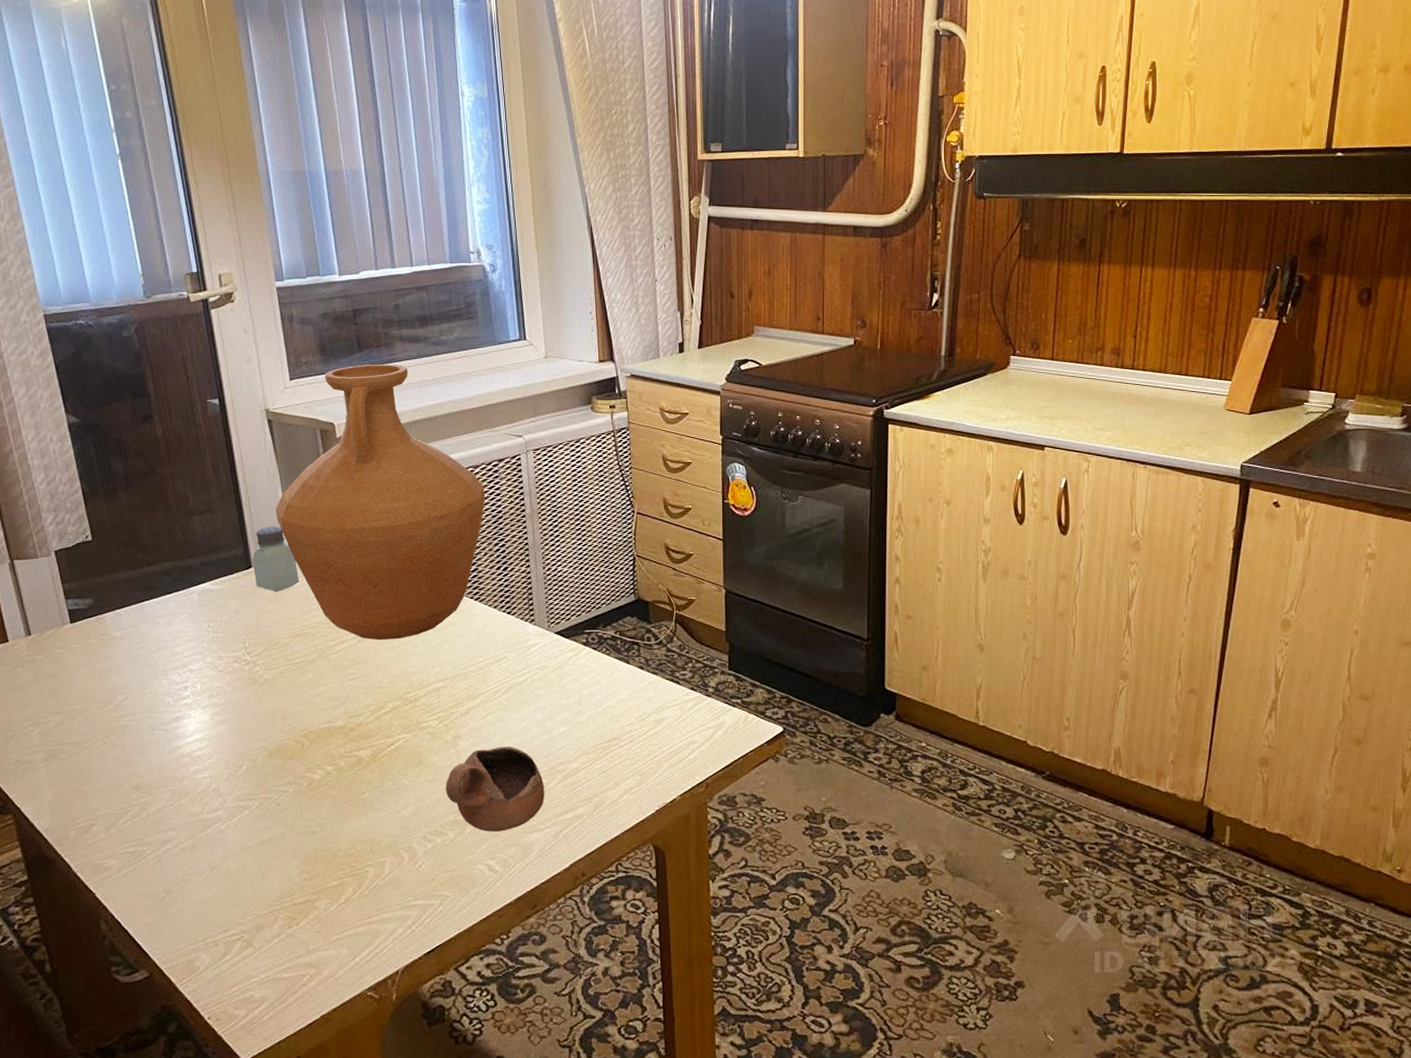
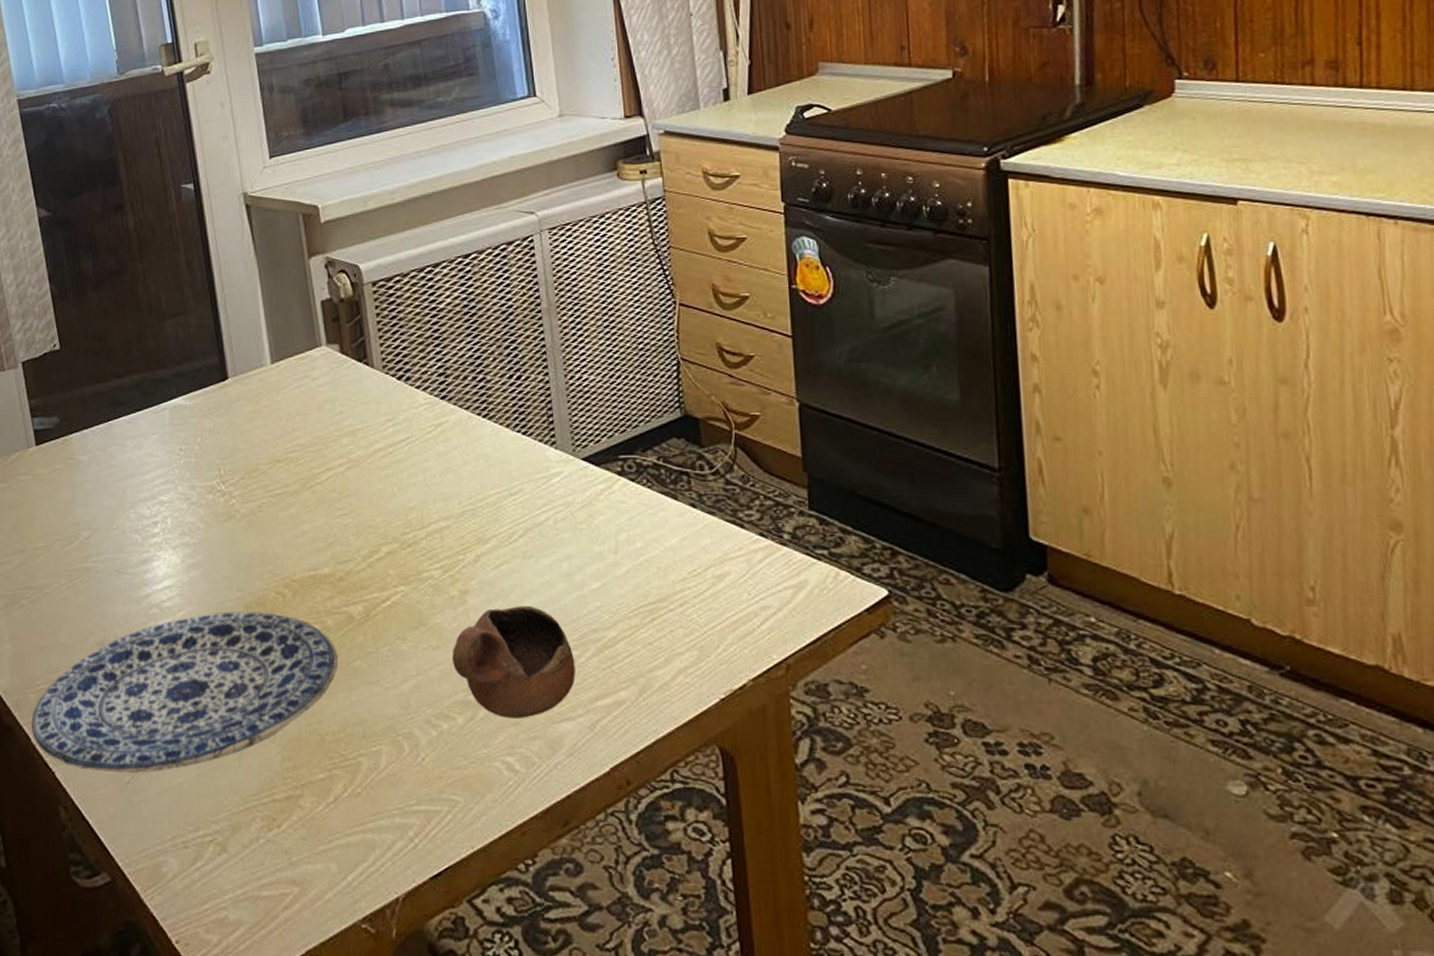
plate: none [72,758,349,891] -> present [31,611,338,773]
saltshaker: present [252,526,300,593] -> none [228,329,280,409]
vase: present [276,363,486,641] -> none [254,133,493,468]

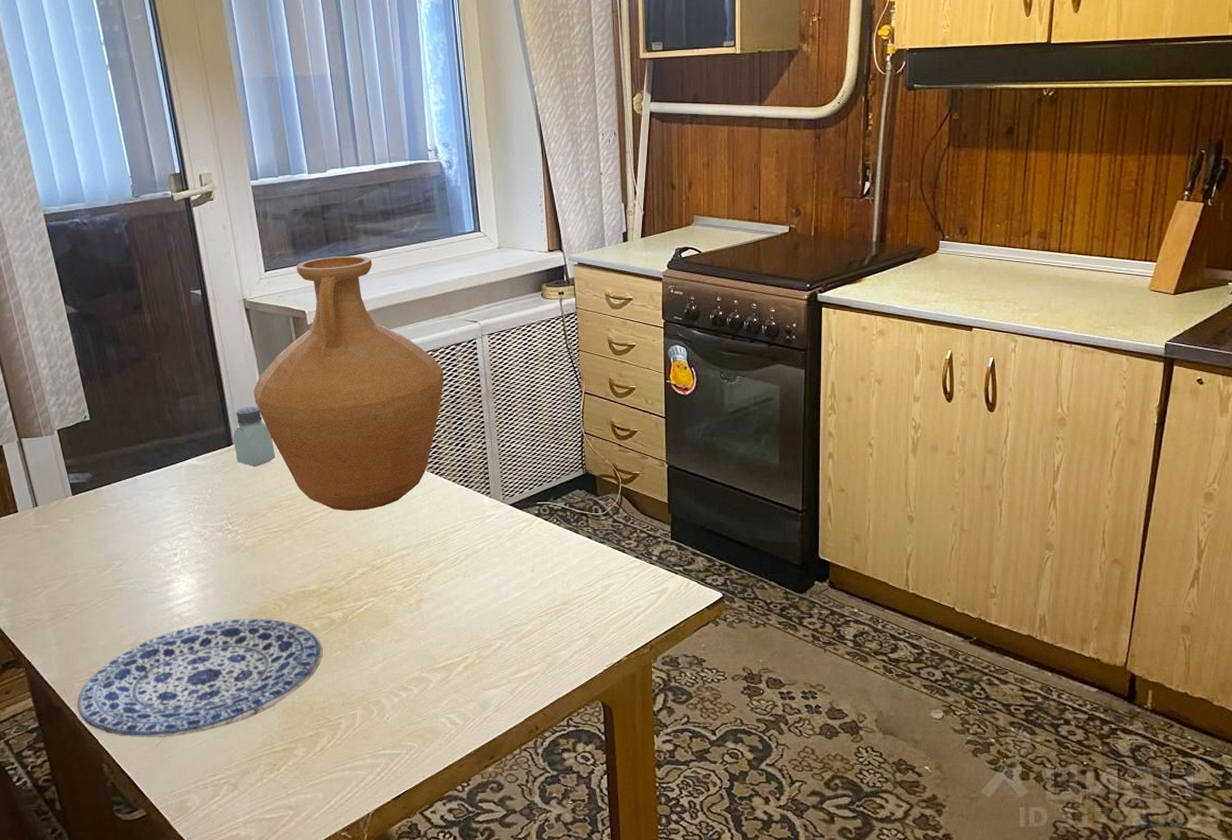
saltshaker: none [228,329,280,409] -> present [233,406,276,467]
vase: none [254,133,493,468] -> present [254,255,444,512]
cup: present [453,606,575,718] -> none [411,610,501,688]

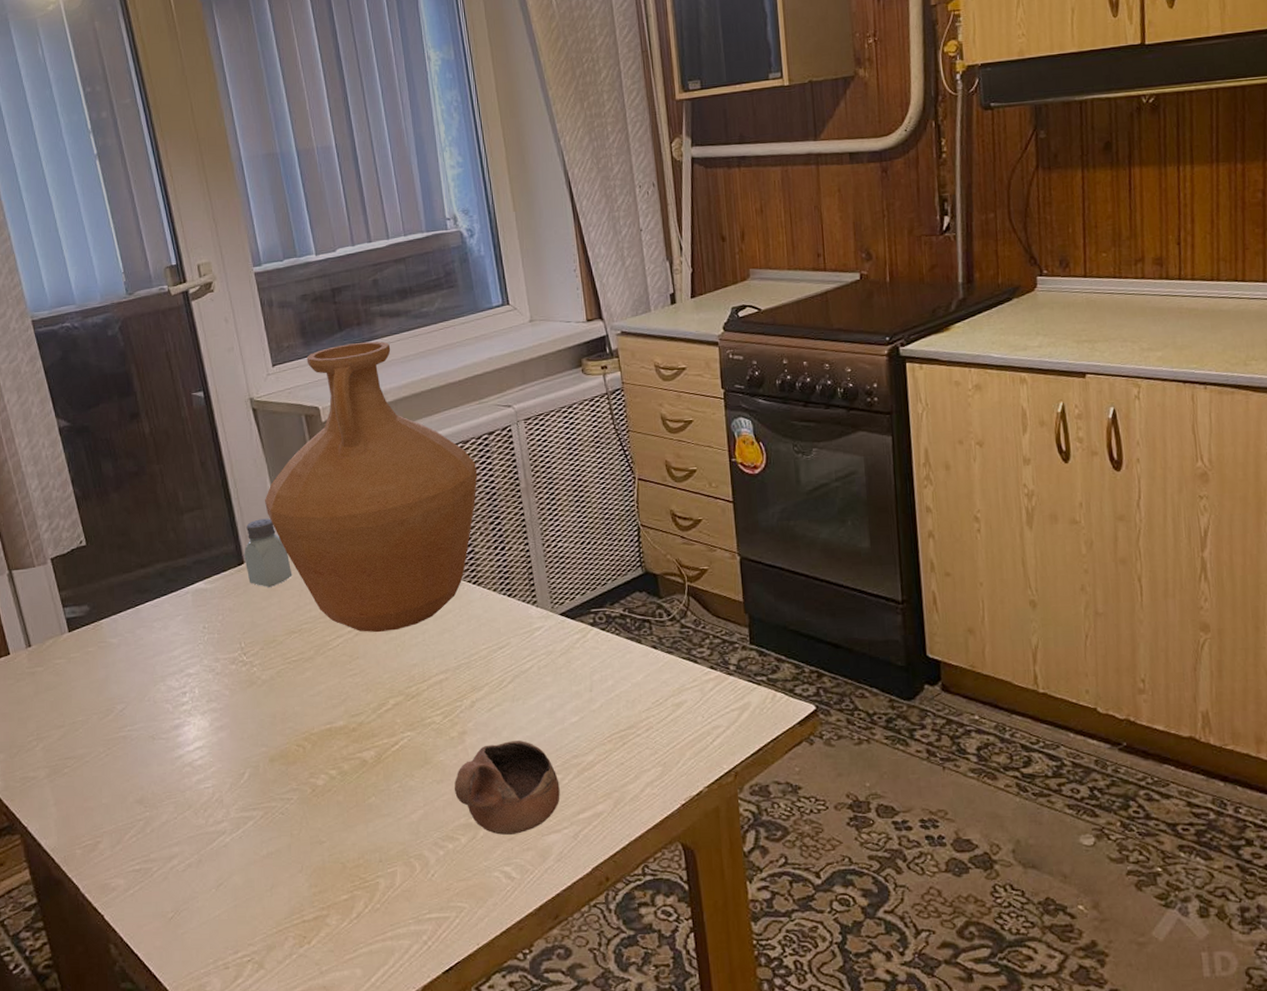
plate: present [77,619,323,738] -> none [79,763,355,912]
cup: none [411,610,501,688] -> present [455,740,560,835]

